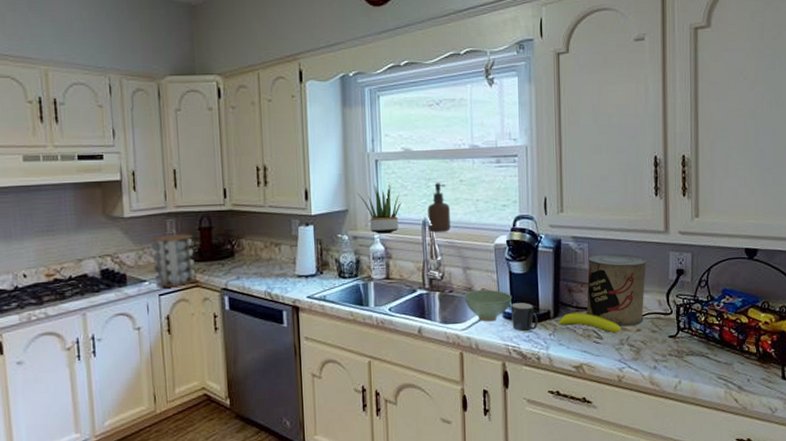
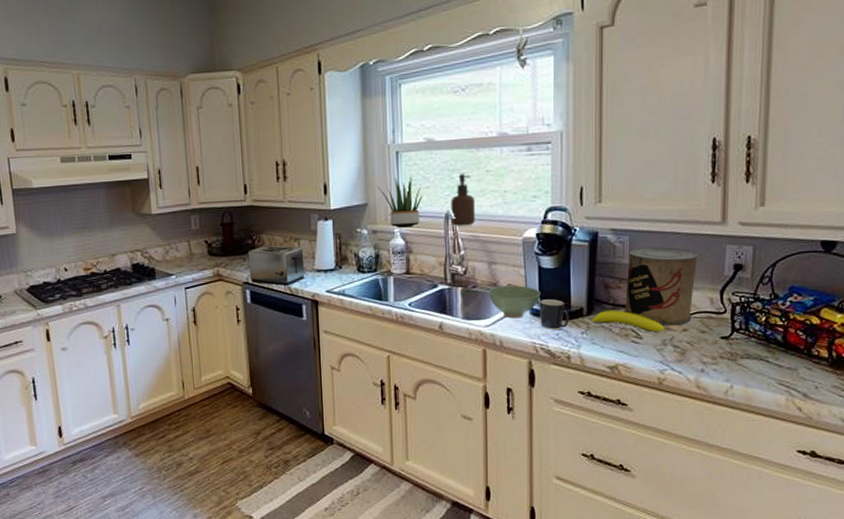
spice rack: present [150,228,198,289] -> none [176,224,221,282]
toaster: none [226,250,286,292] -> present [248,245,305,286]

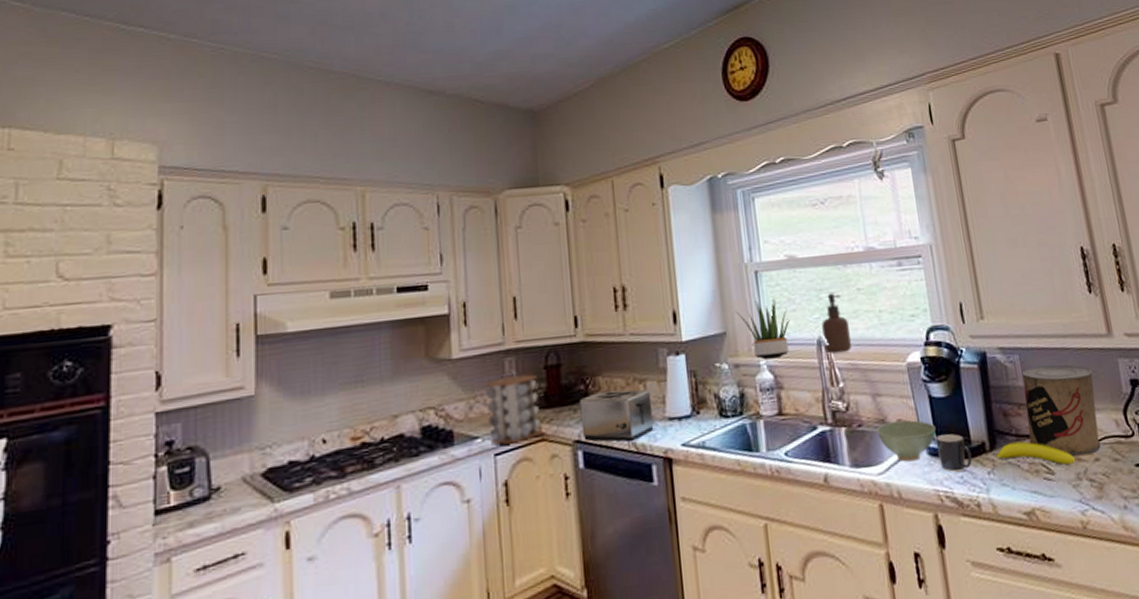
spice rack: none [176,224,221,282] -> present [484,368,544,445]

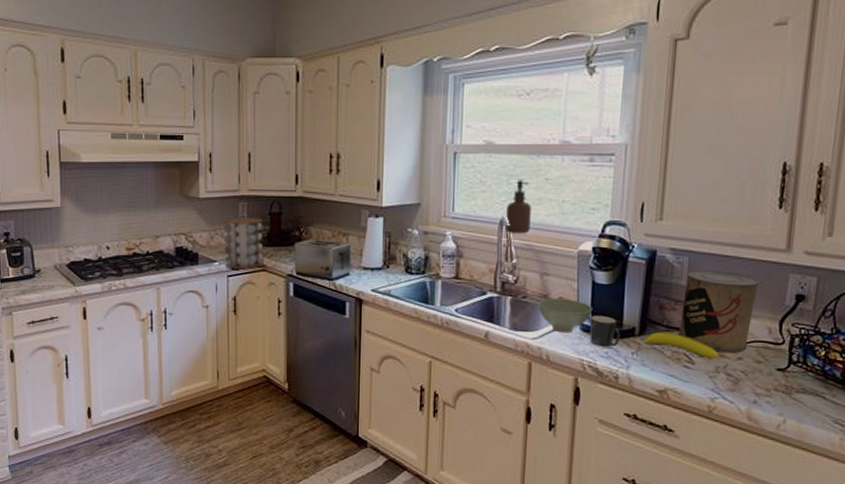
potted plant: present [736,297,790,360] -> none [432,178,478,231]

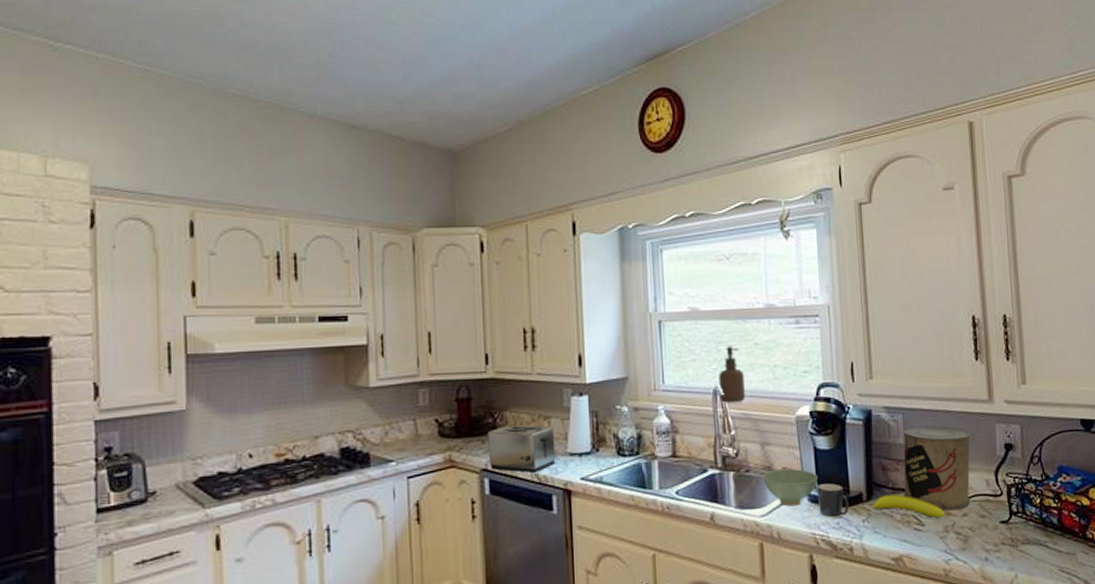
spice rack: present [223,211,265,271] -> none [399,399,454,470]

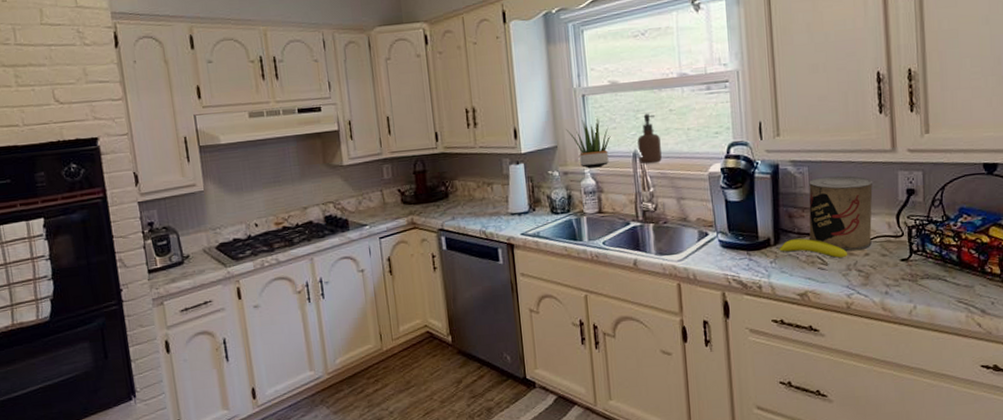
toaster: present [487,424,556,473] -> none [441,191,499,231]
potted plant: none [638,347,689,405] -> present [566,117,611,169]
bowl: present [762,469,819,507] -> none [678,219,730,252]
mug: present [816,483,849,519] -> none [728,230,758,262]

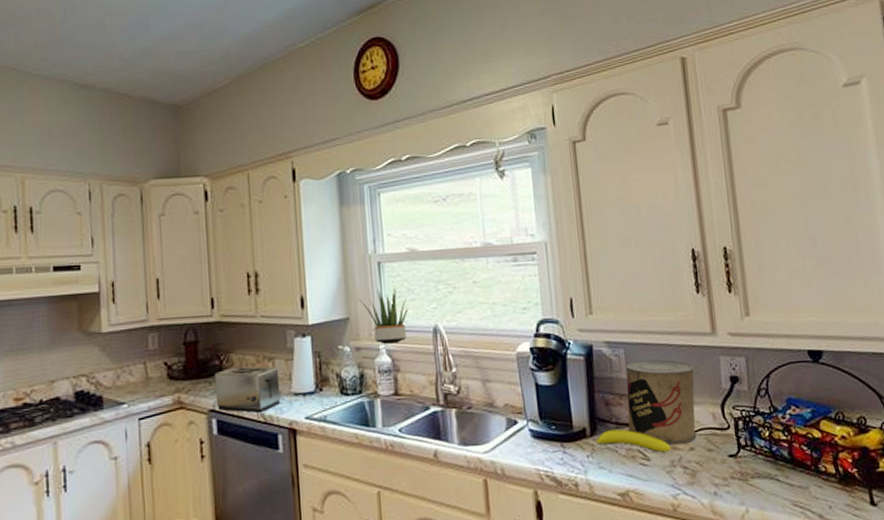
toaster: none [441,191,499,231] -> present [214,366,281,413]
soap dispenser: present [637,113,662,165] -> none [438,285,465,341]

